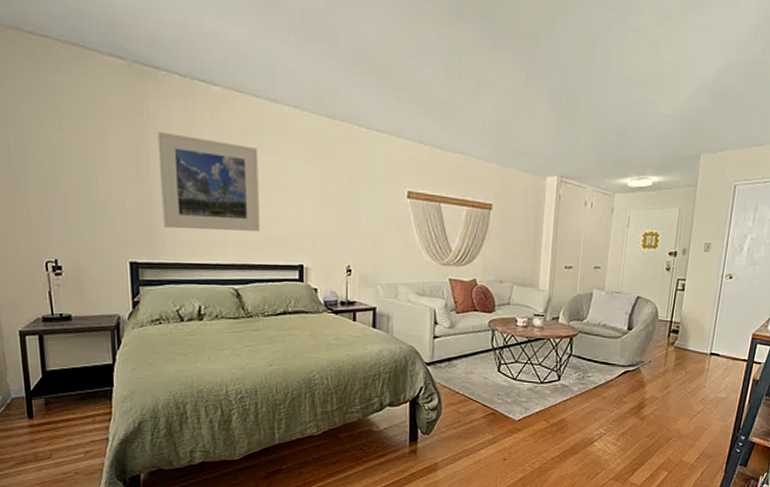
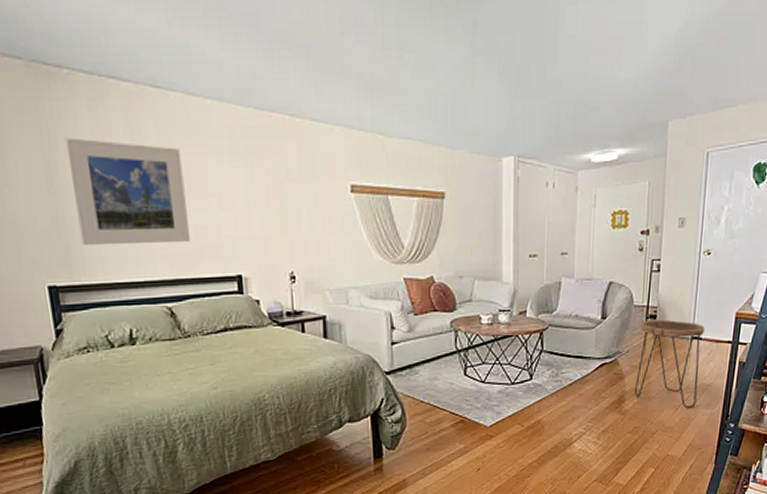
side table: none [654,334,723,419] -> present [635,319,704,409]

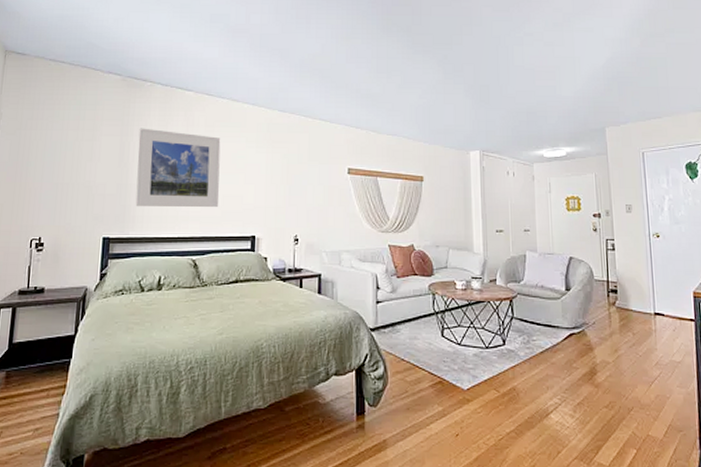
side table: present [635,319,704,409] -> none [603,294,669,386]

